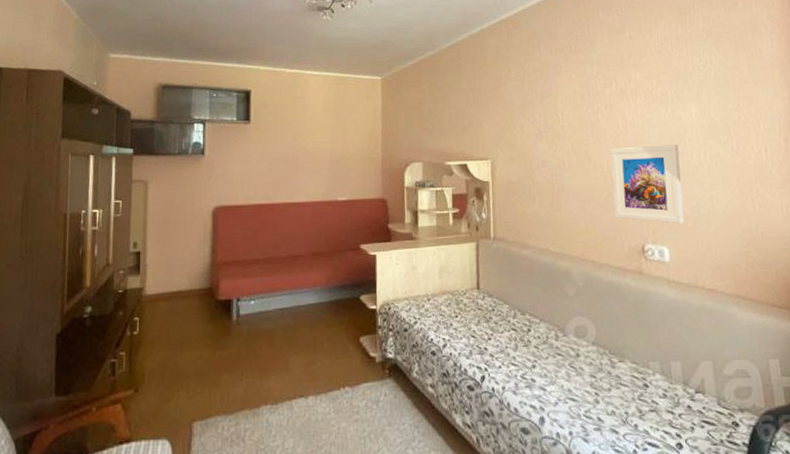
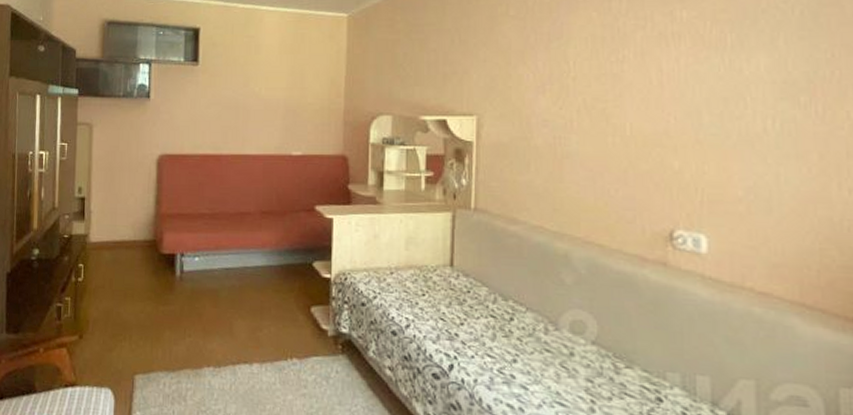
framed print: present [610,144,684,224] -> none [635,105,736,208]

